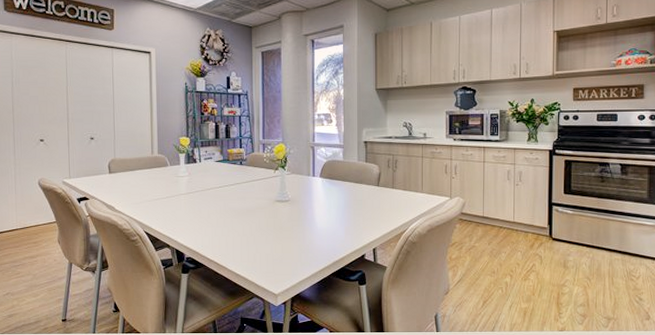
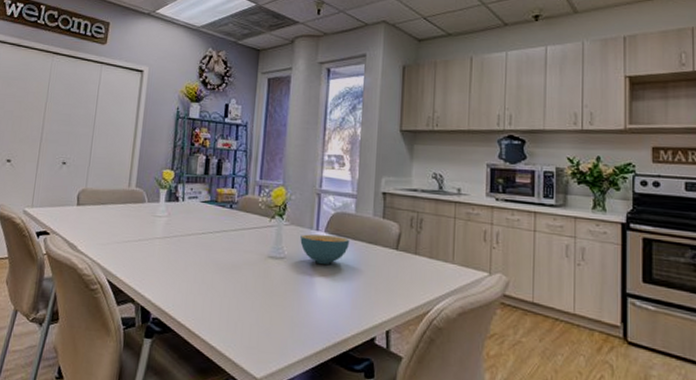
cereal bowl: none [300,180,341,202] -> present [300,234,350,264]

